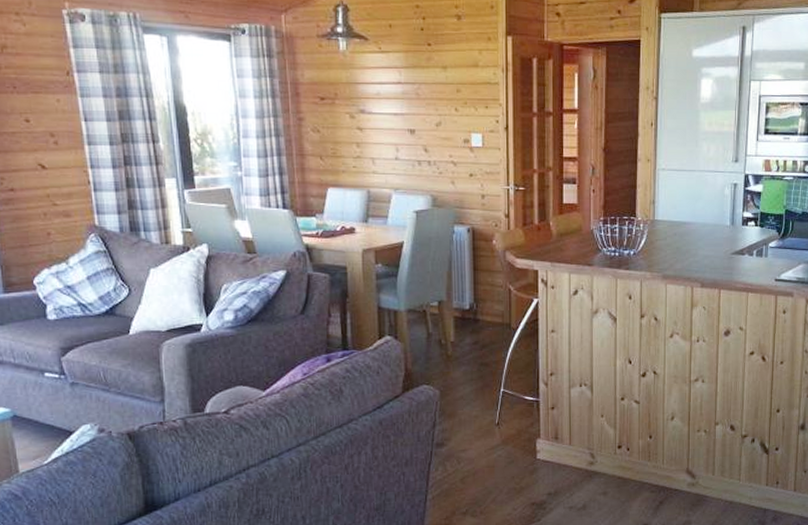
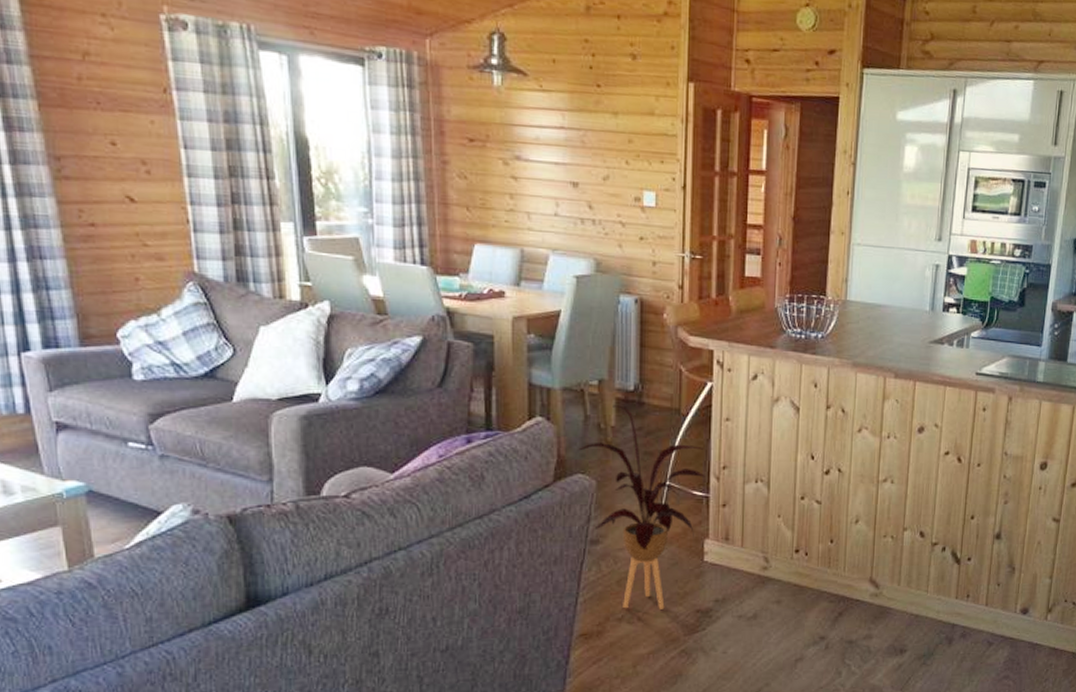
house plant: none [422,323,535,504] -> present [577,405,706,609]

